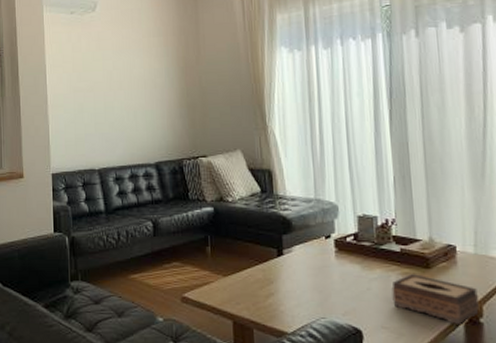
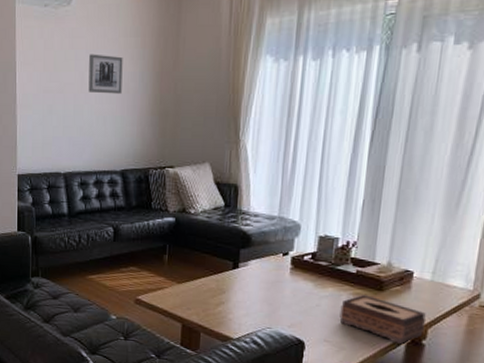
wall art: none [116,53,150,90] -> present [88,54,123,94]

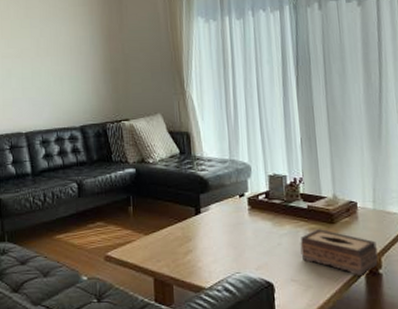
wall art: present [88,54,123,94] -> none [43,21,75,57]

